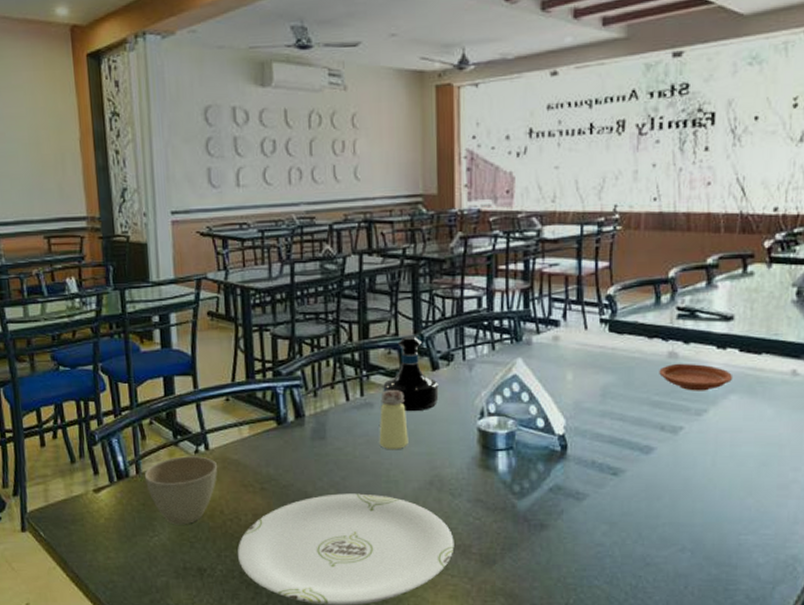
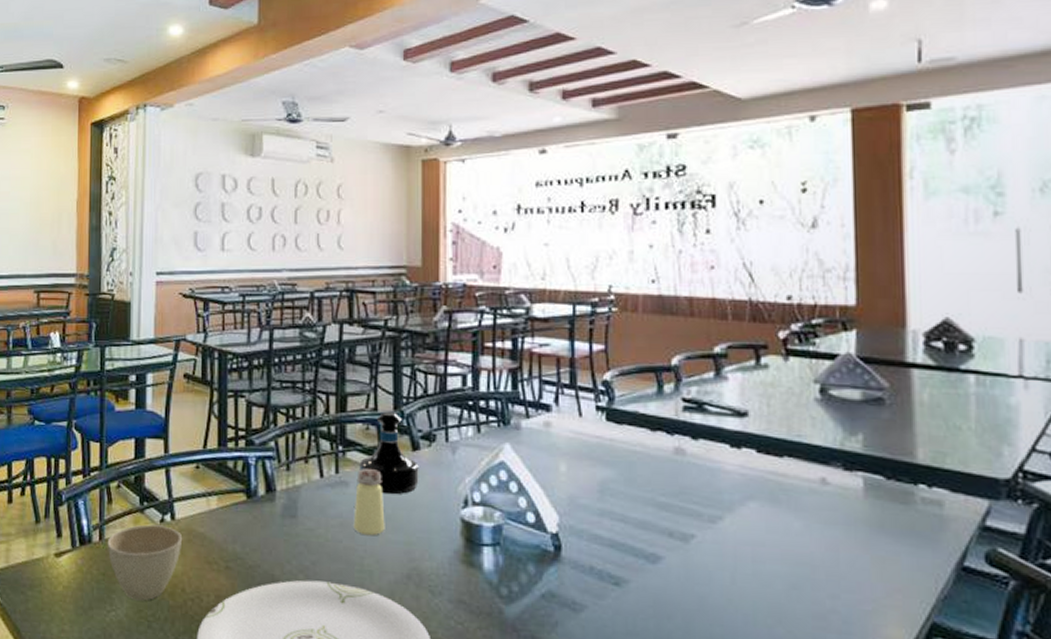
plate: present [659,363,733,391] -> none [665,460,751,495]

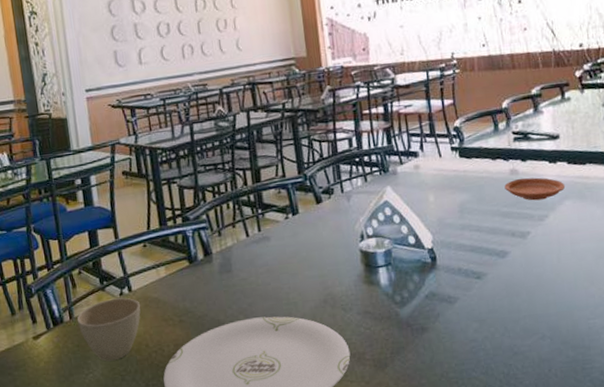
saltshaker: present [353,469,385,536] -> none [276,223,303,276]
tequila bottle: present [359,412,419,495] -> none [276,176,325,241]
plate: none [665,460,751,495] -> present [504,177,566,201]

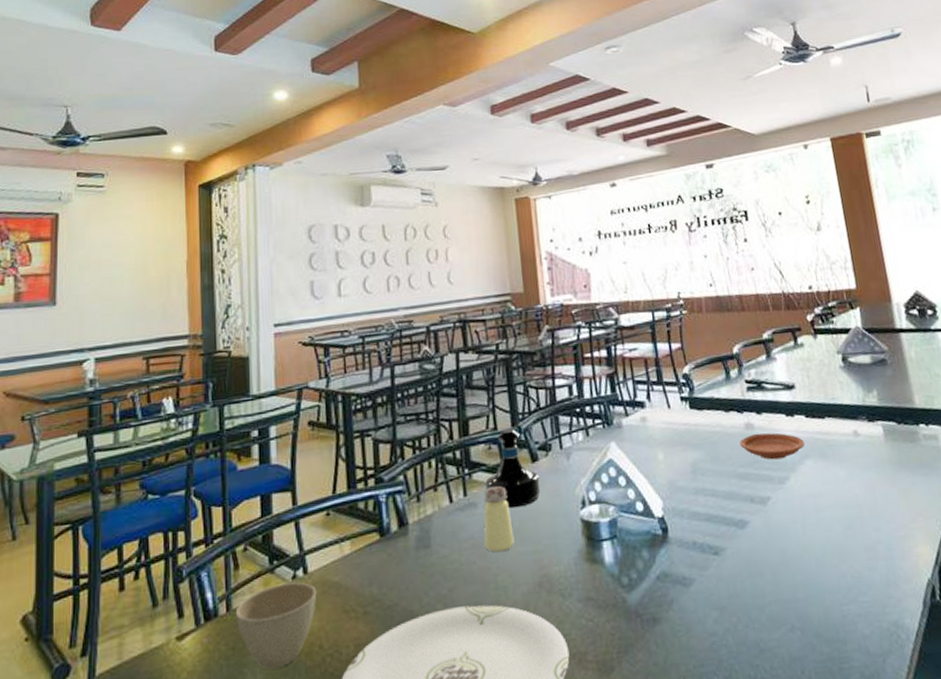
tequila bottle: none [276,176,325,241] -> present [485,429,541,509]
saltshaker: none [276,223,303,276] -> present [484,486,515,553]

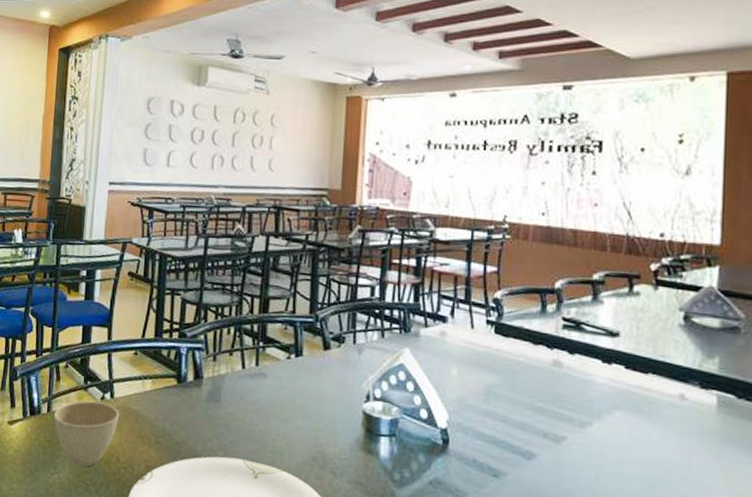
saltshaker: present [484,486,515,553] -> none [268,363,297,422]
tequila bottle: present [485,429,541,509] -> none [277,315,329,387]
plate: present [740,432,805,460] -> none [543,372,619,404]

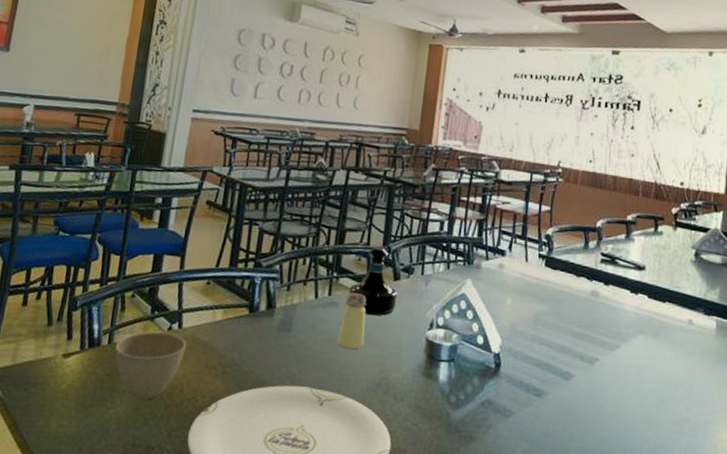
saltshaker: none [268,363,297,422] -> present [338,293,367,350]
tequila bottle: none [277,315,329,387] -> present [349,247,398,316]

